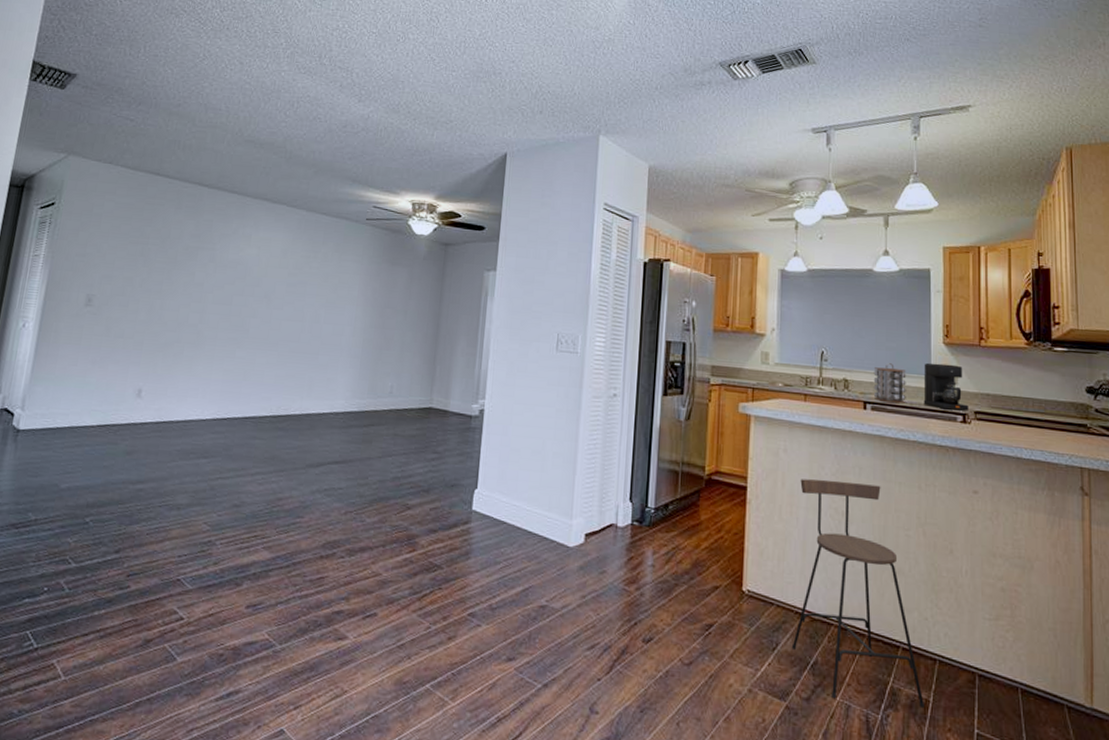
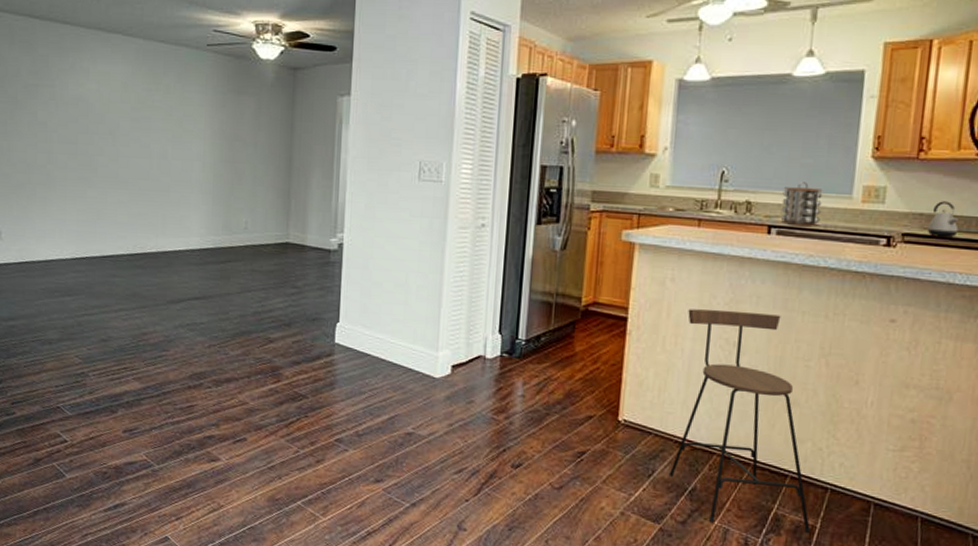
coffee maker: present [923,362,969,411] -> none [840,180,896,233]
kettle: none [994,383,1019,415] -> present [927,201,959,237]

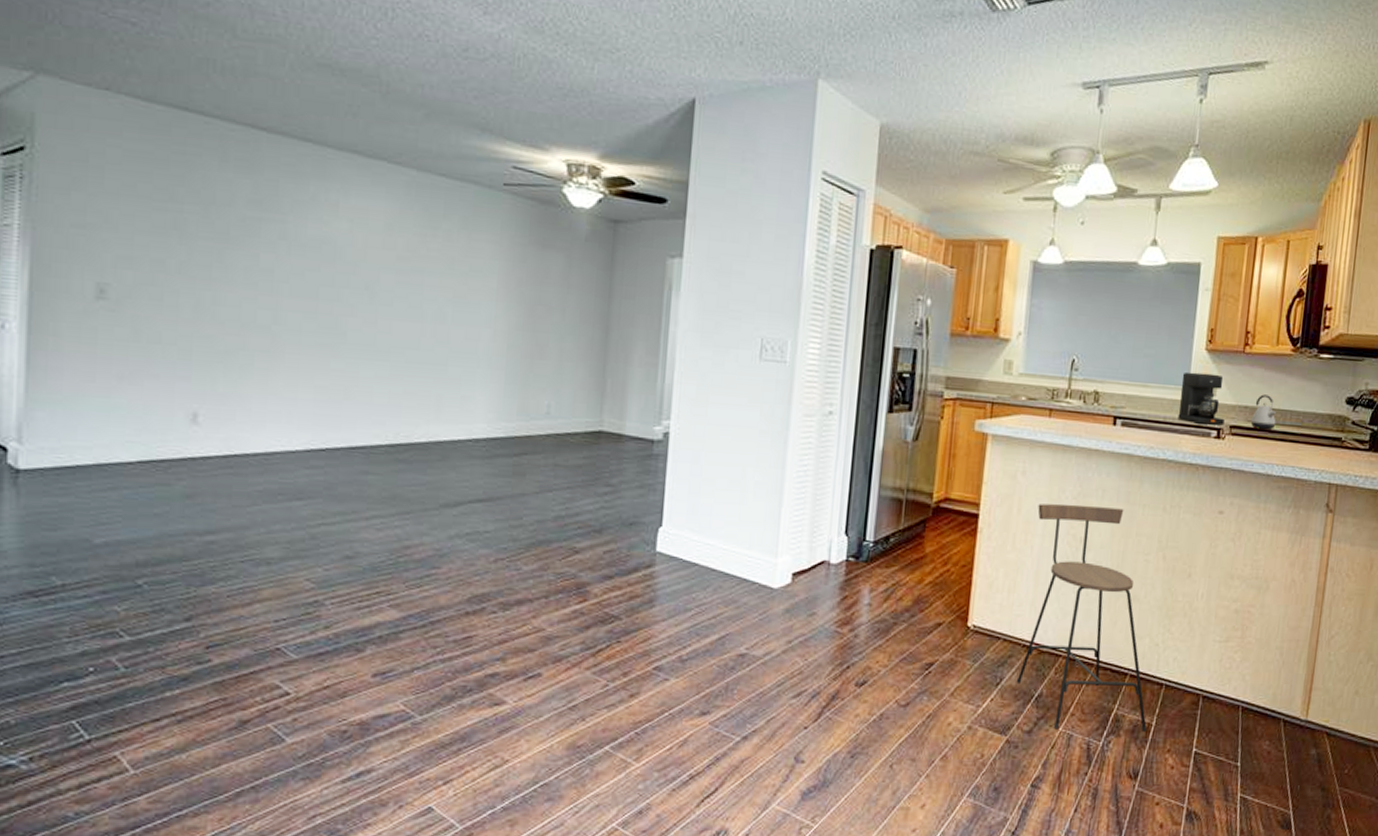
spice rack: present [780,182,823,227] -> none [1125,372,1163,419]
coffee maker: none [840,180,896,233] -> present [1177,371,1225,425]

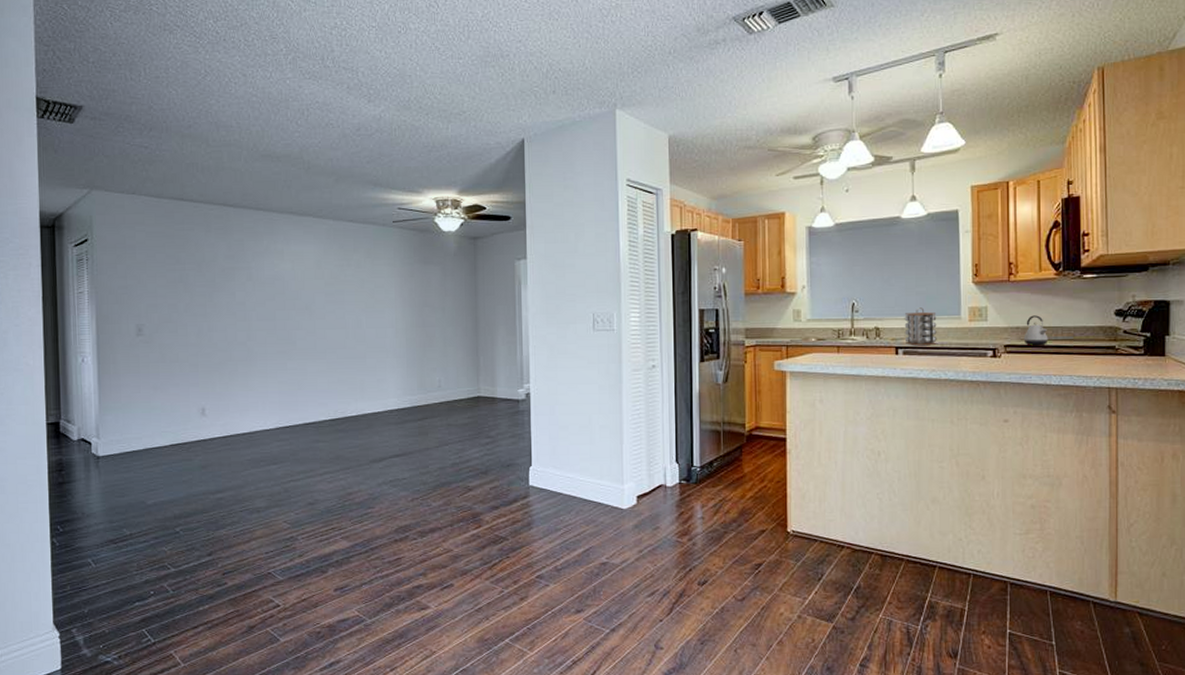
bar stool: present [1016,503,1147,731] -> none [835,423,960,616]
spice rack: none [1125,372,1163,419] -> present [904,307,937,346]
coffee maker: present [1177,371,1225,425] -> none [953,302,999,346]

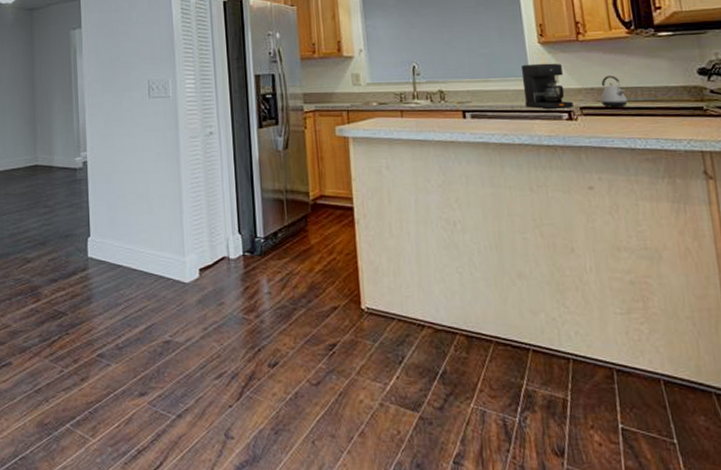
spice rack: present [904,307,937,346] -> none [469,69,507,110]
coffee maker: none [953,302,999,346] -> present [520,63,574,109]

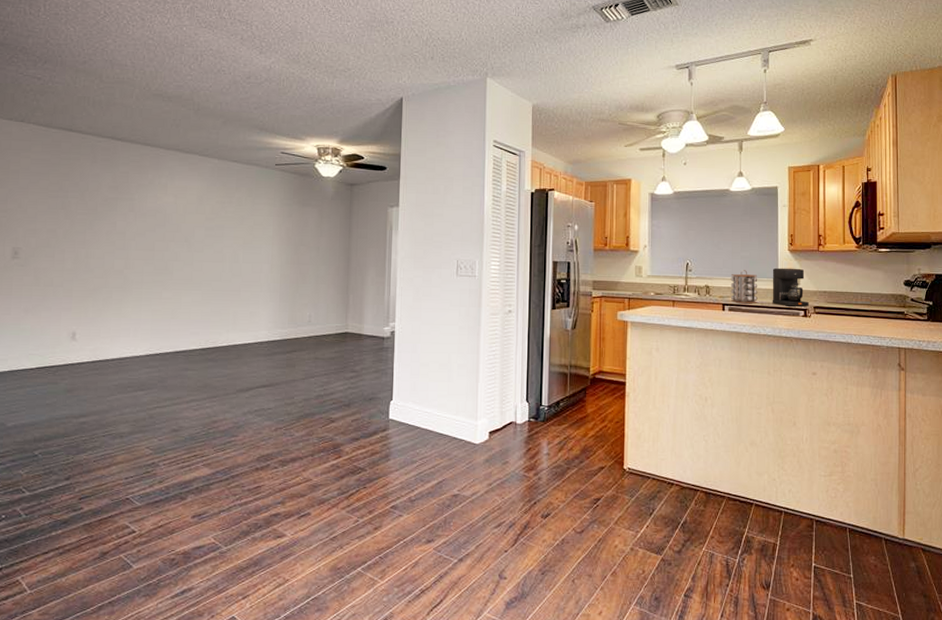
spice rack: none [469,69,507,110] -> present [730,270,758,304]
kettle: present [600,75,628,107] -> none [830,282,850,308]

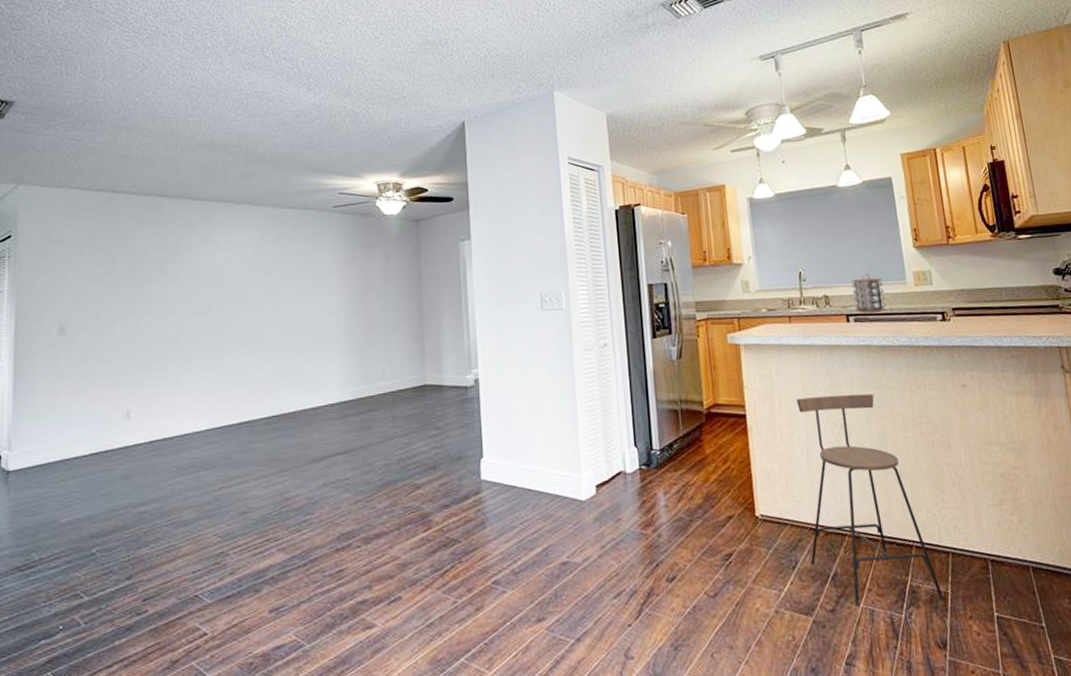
bar stool: none [665,372,773,550] -> present [796,394,944,606]
coffee maker: present [772,267,809,307] -> none [898,266,946,311]

